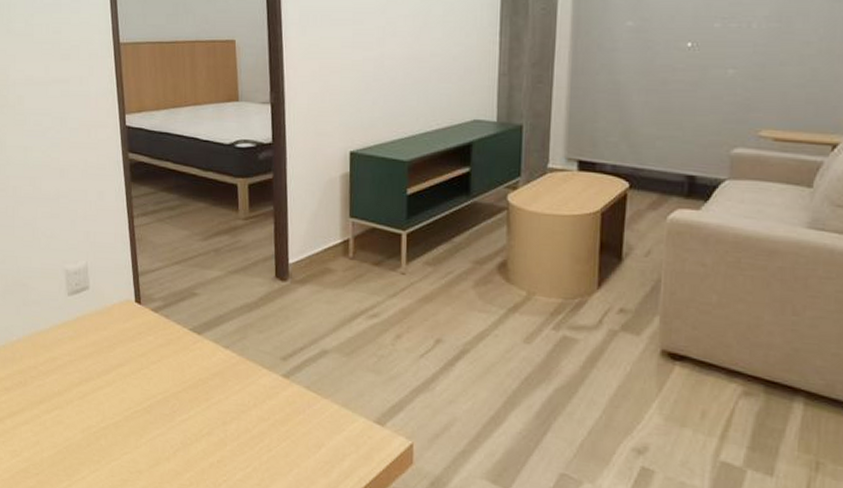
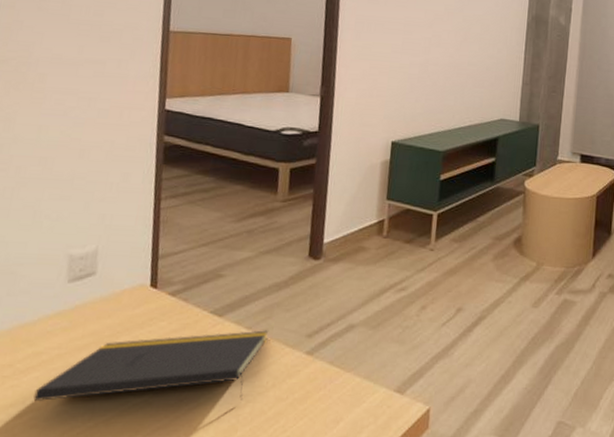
notepad: none [56,350,245,417] -> present [33,330,268,402]

